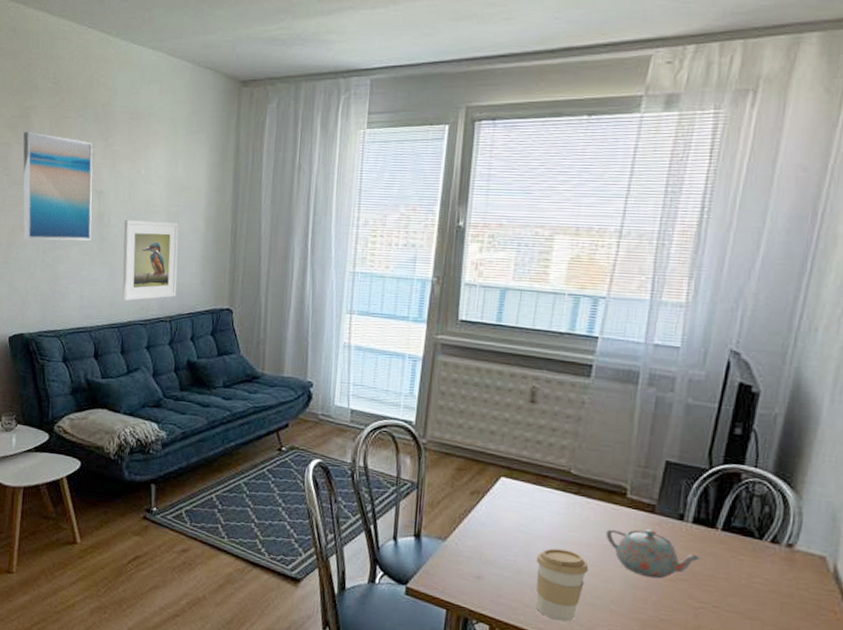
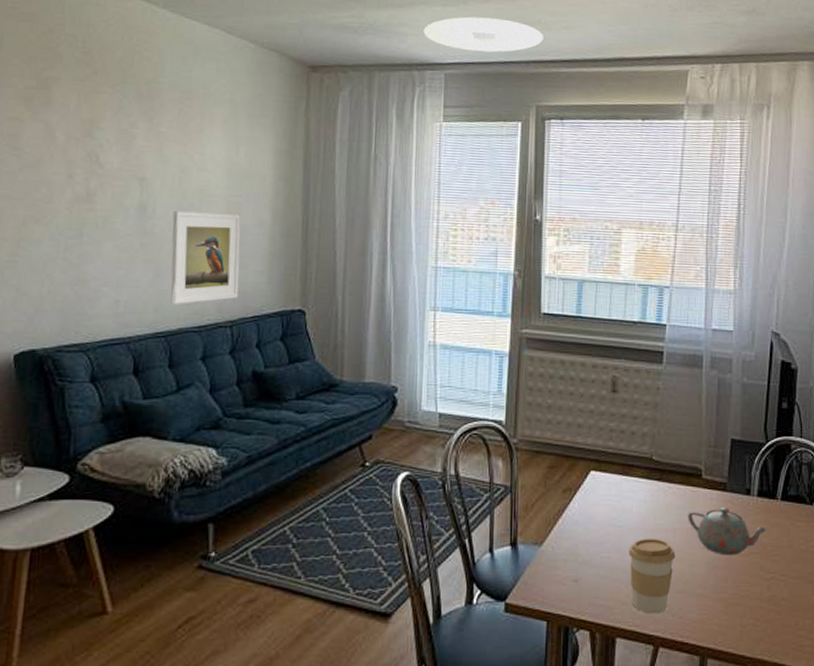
wall art: present [23,132,93,241] -> none [38,106,134,236]
ceiling light: none [351,16,479,53] -> present [423,16,543,53]

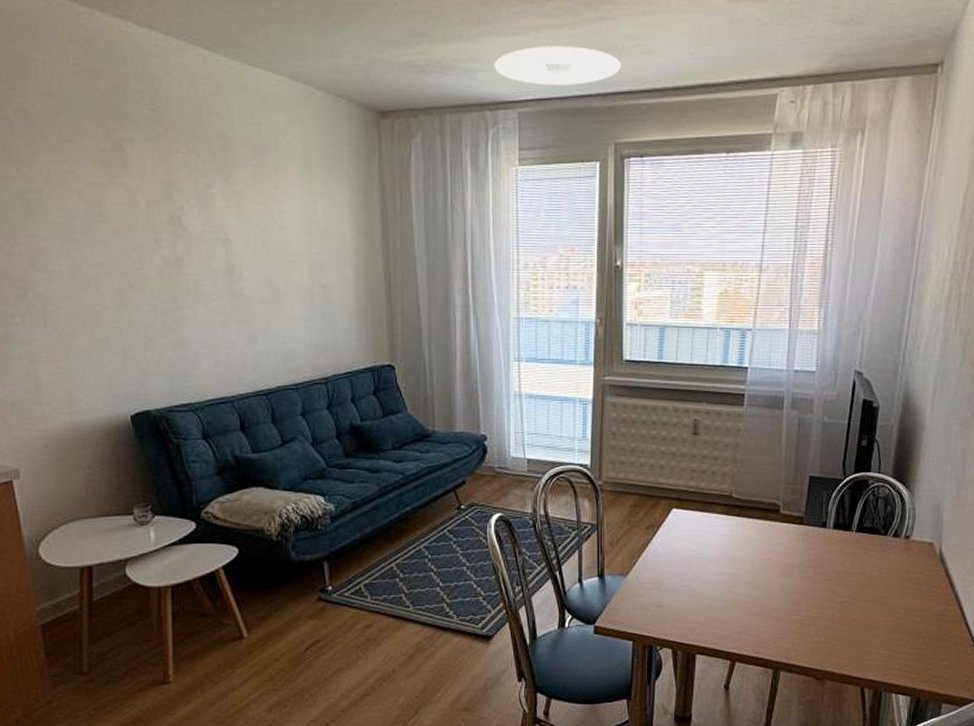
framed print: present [170,211,241,306] -> none [259,272,330,365]
coffee cup: present [629,539,676,614] -> none [708,568,753,634]
teapot: present [688,508,769,556] -> none [765,540,843,582]

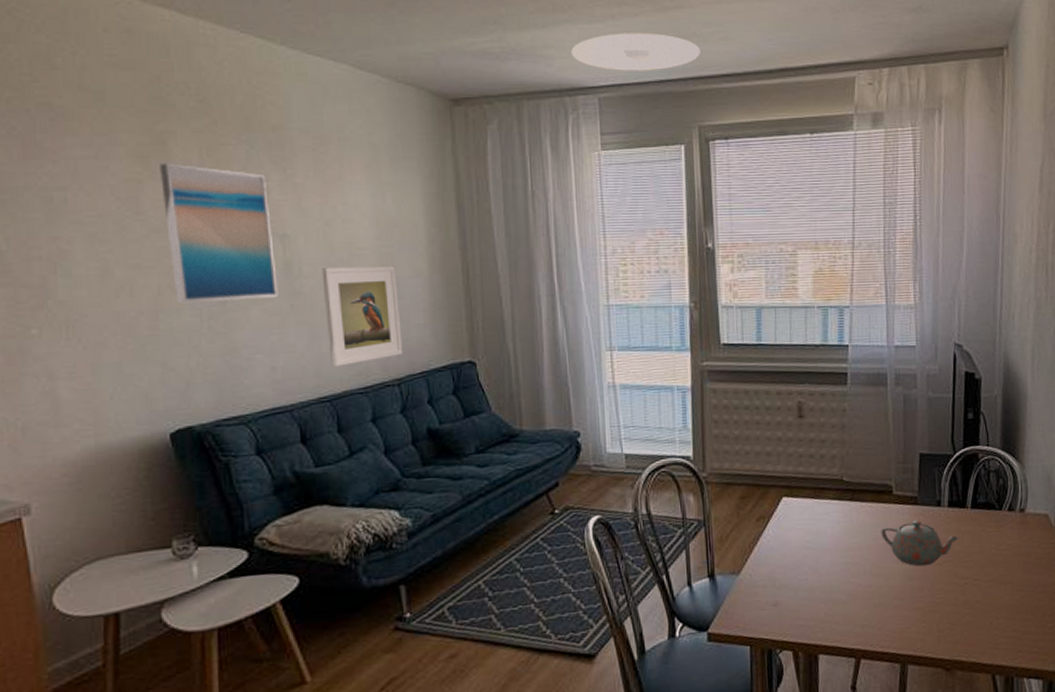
wall art: none [119,169,222,300] -> present [160,163,278,304]
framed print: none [259,272,330,365] -> present [321,266,403,368]
teapot: none [765,540,843,582] -> present [881,520,960,567]

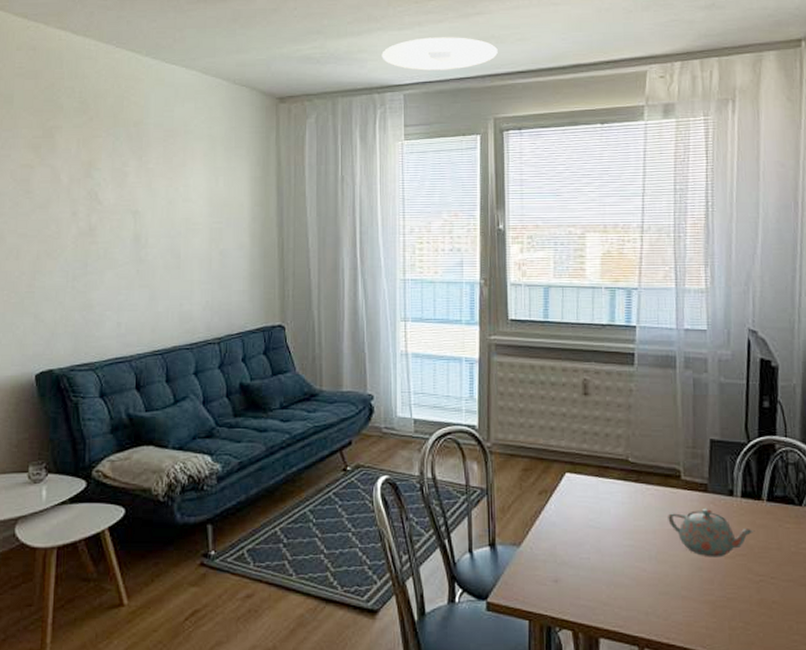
wall art: present [160,163,278,304] -> none [47,152,128,266]
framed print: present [321,266,403,368] -> none [163,239,224,326]

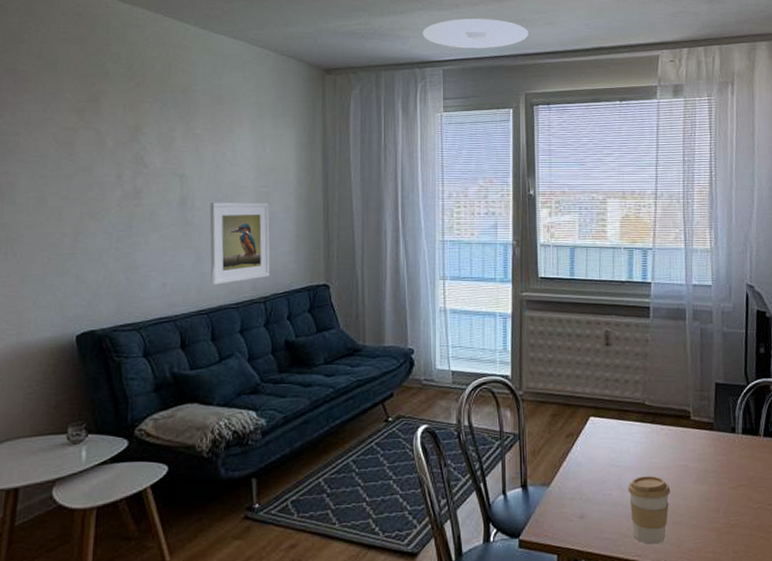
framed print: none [163,239,224,326] -> present [209,202,270,286]
coffee cup: none [608,540,657,615] -> present [628,476,671,545]
teapot: present [668,509,755,557] -> none [679,445,754,489]

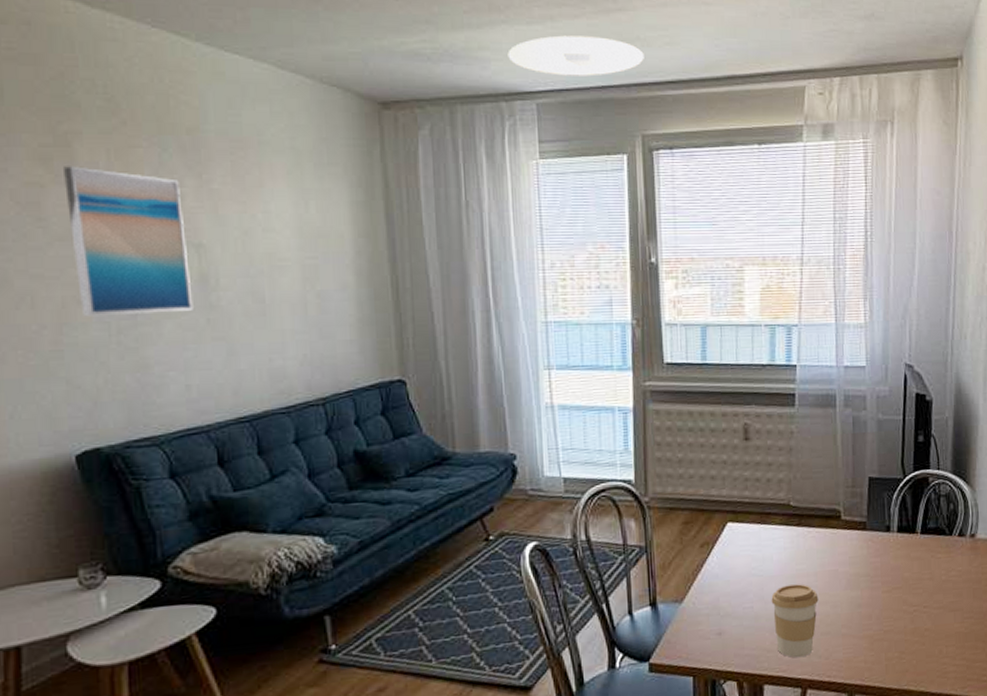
wall art: none [91,116,174,228] -> present [64,166,193,317]
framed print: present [209,202,270,286] -> none [240,278,328,386]

